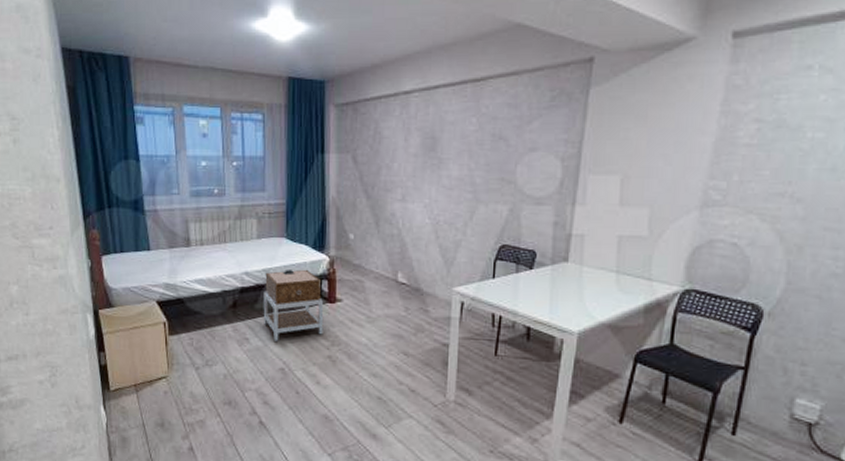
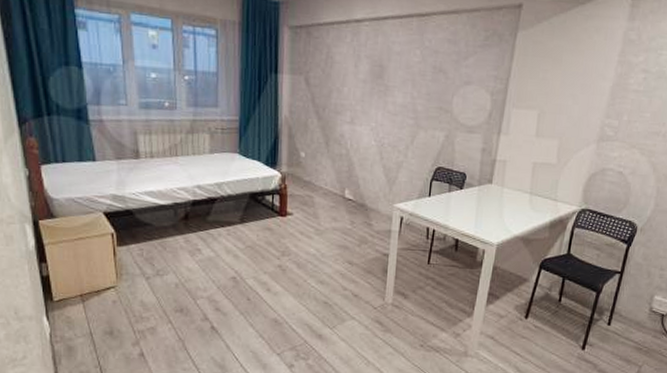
nightstand: present [263,269,324,341] -> none [215,184,275,252]

